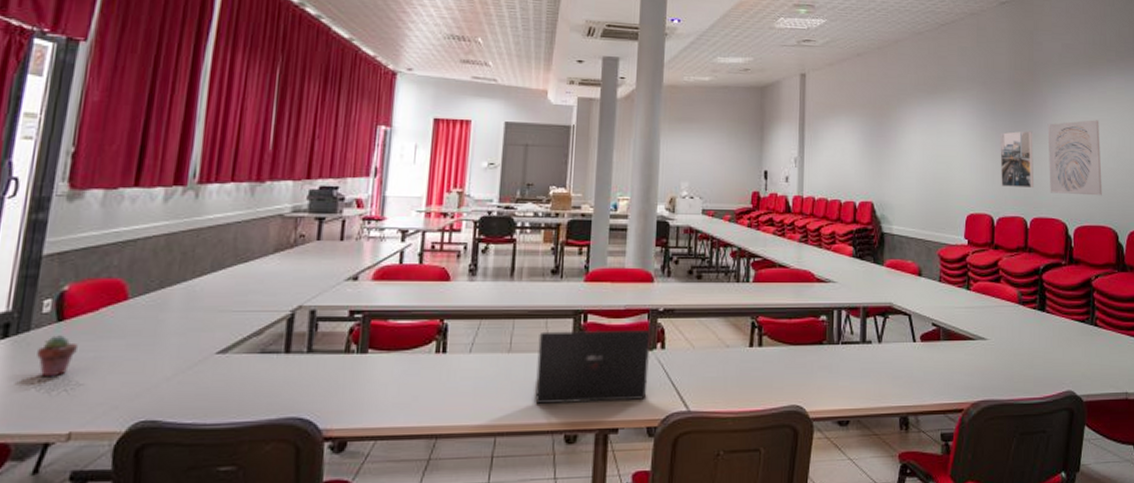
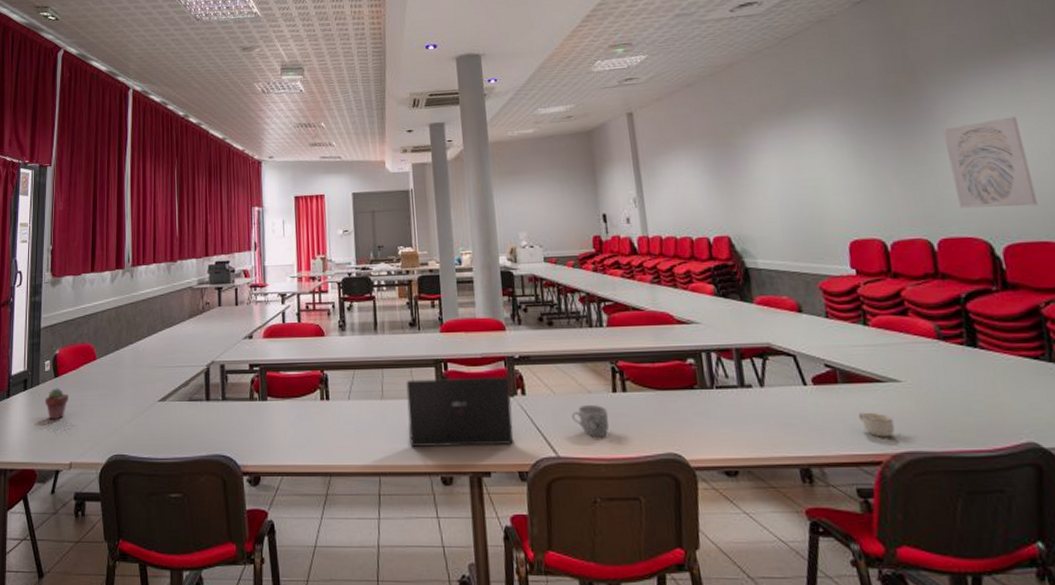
mug: none [707,359,743,391] -> present [571,405,610,437]
cup: none [951,366,977,388] -> present [858,412,895,438]
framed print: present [1000,131,1035,189] -> none [878,140,937,206]

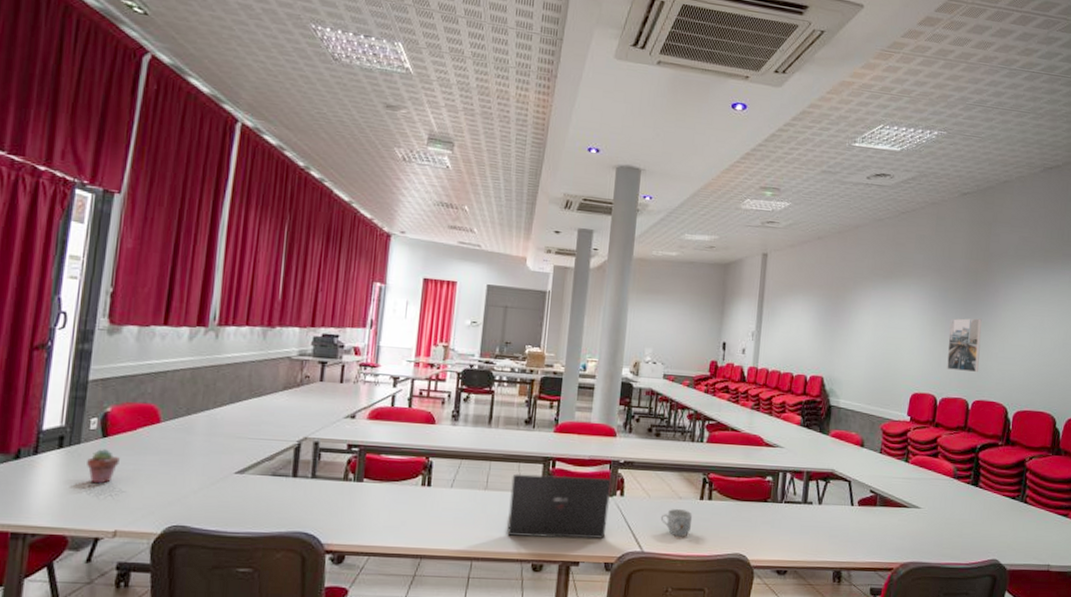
cup: present [858,412,895,438] -> none [885,529,908,550]
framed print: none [878,140,937,206] -> present [947,318,982,373]
wall art: present [942,116,1038,208] -> none [993,311,1049,384]

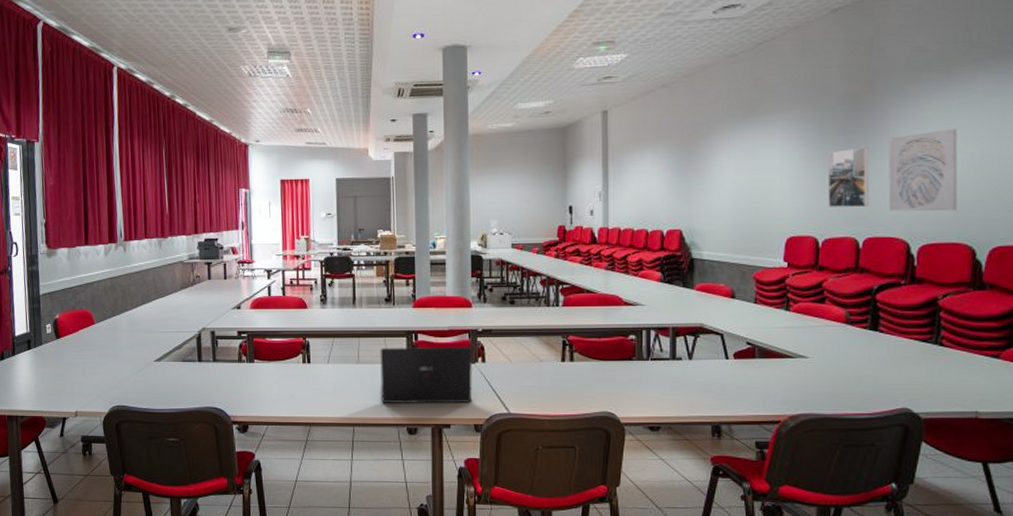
potted succulent: present [87,449,120,484] -> none [49,348,71,376]
mug: present [660,509,693,537] -> none [523,372,556,398]
wall art: none [993,311,1049,384] -> present [888,128,958,212]

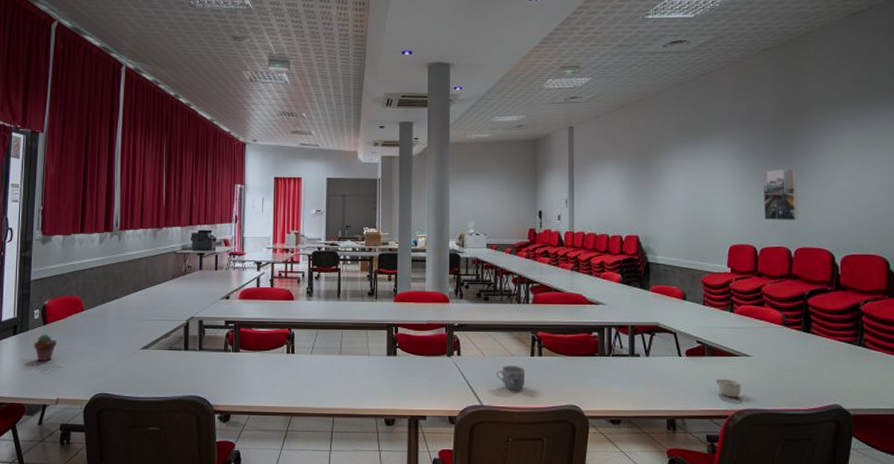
potted succulent: none [49,348,71,376] -> present [34,334,57,362]
laptop: present [380,346,473,404] -> none [361,339,449,396]
mug: none [523,372,556,398] -> present [496,366,526,391]
cup: none [768,382,796,402] -> present [716,378,741,398]
wall art: present [888,128,958,212] -> none [813,155,872,227]

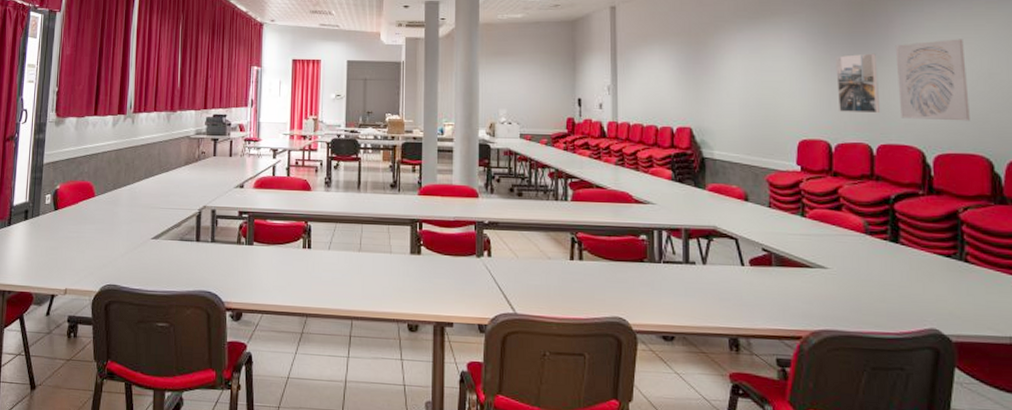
potted succulent: present [34,334,57,362] -> none [44,220,67,249]
mug: present [496,366,526,391] -> none [530,270,564,299]
cup: present [716,378,741,398] -> none [786,292,817,316]
wall art: none [813,155,872,227] -> present [895,39,970,121]

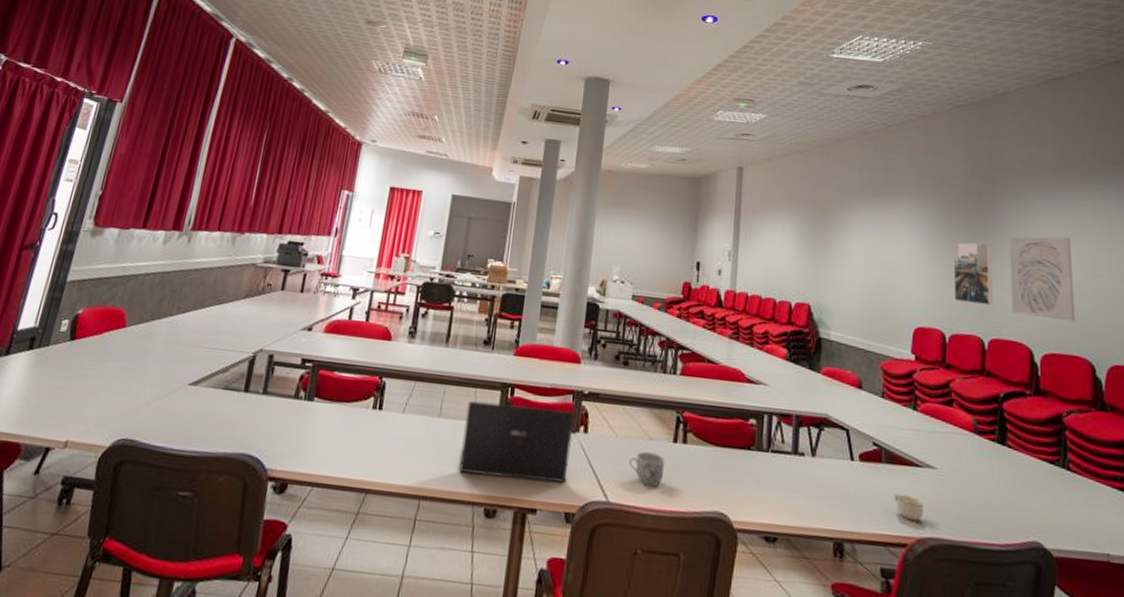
laptop: none [382,236,478,300] -> present [459,400,574,483]
mug: none [530,270,564,299] -> present [628,452,666,487]
cup: none [786,292,817,316] -> present [894,493,924,522]

